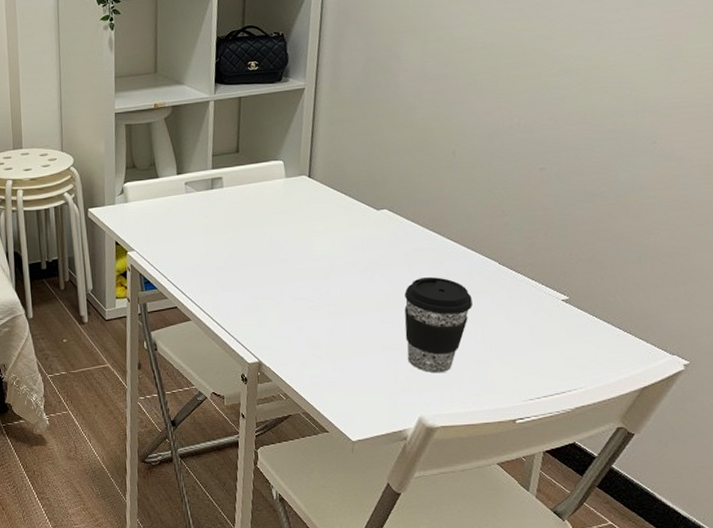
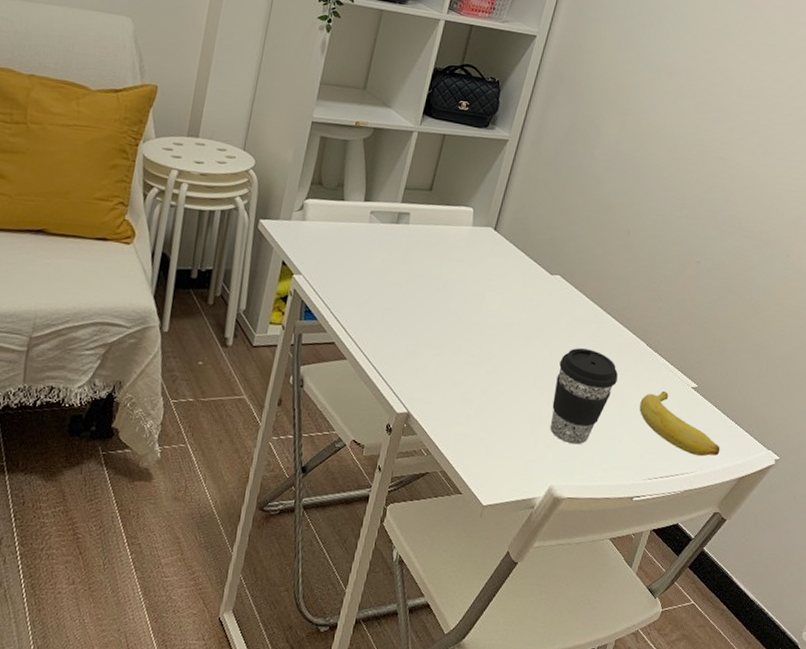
banana: none [504,308,611,371] -> present [639,391,720,457]

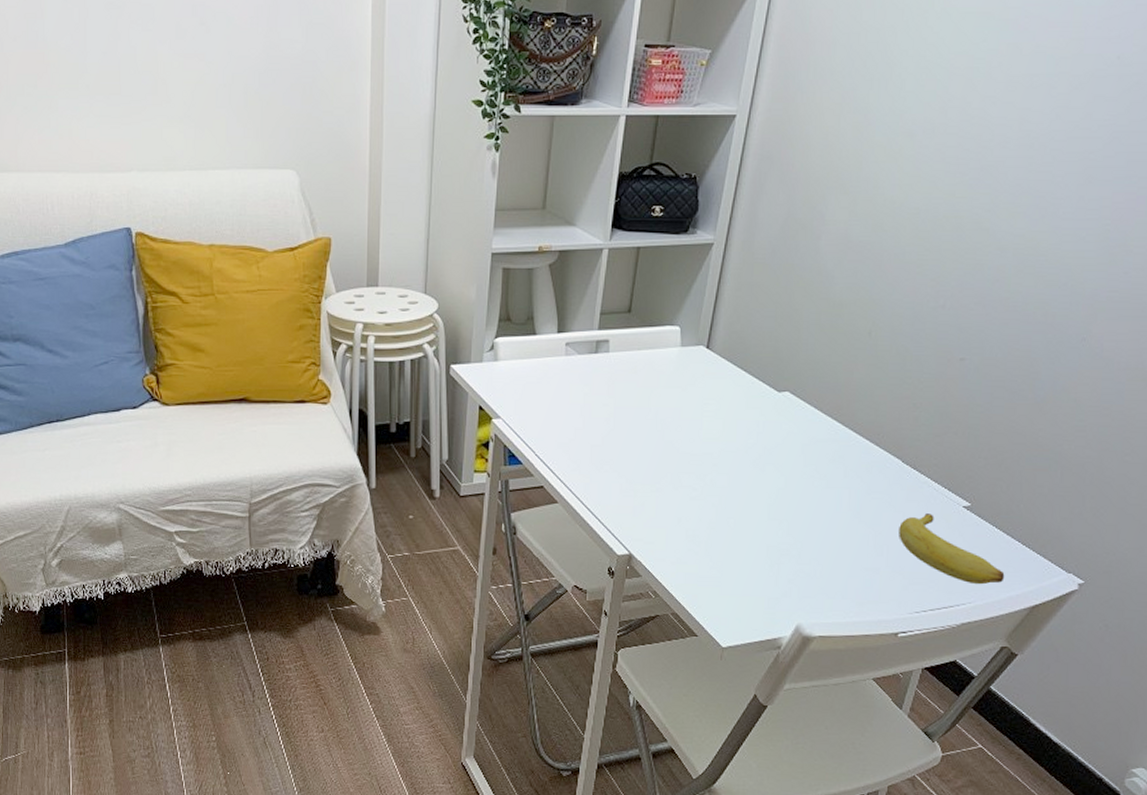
coffee cup: present [550,348,618,445] -> none [791,472,869,578]

